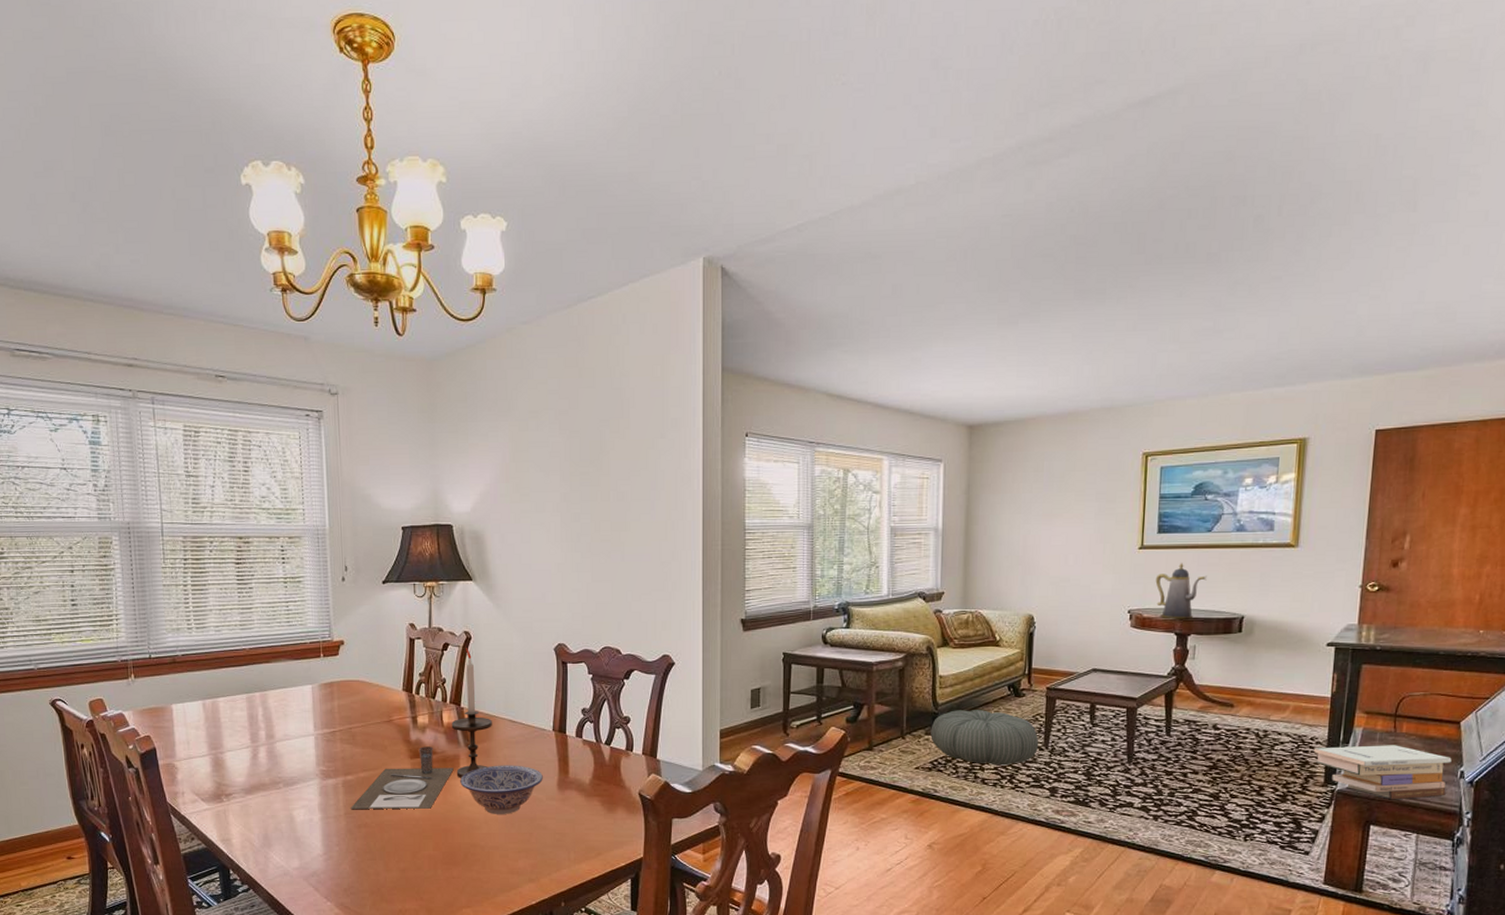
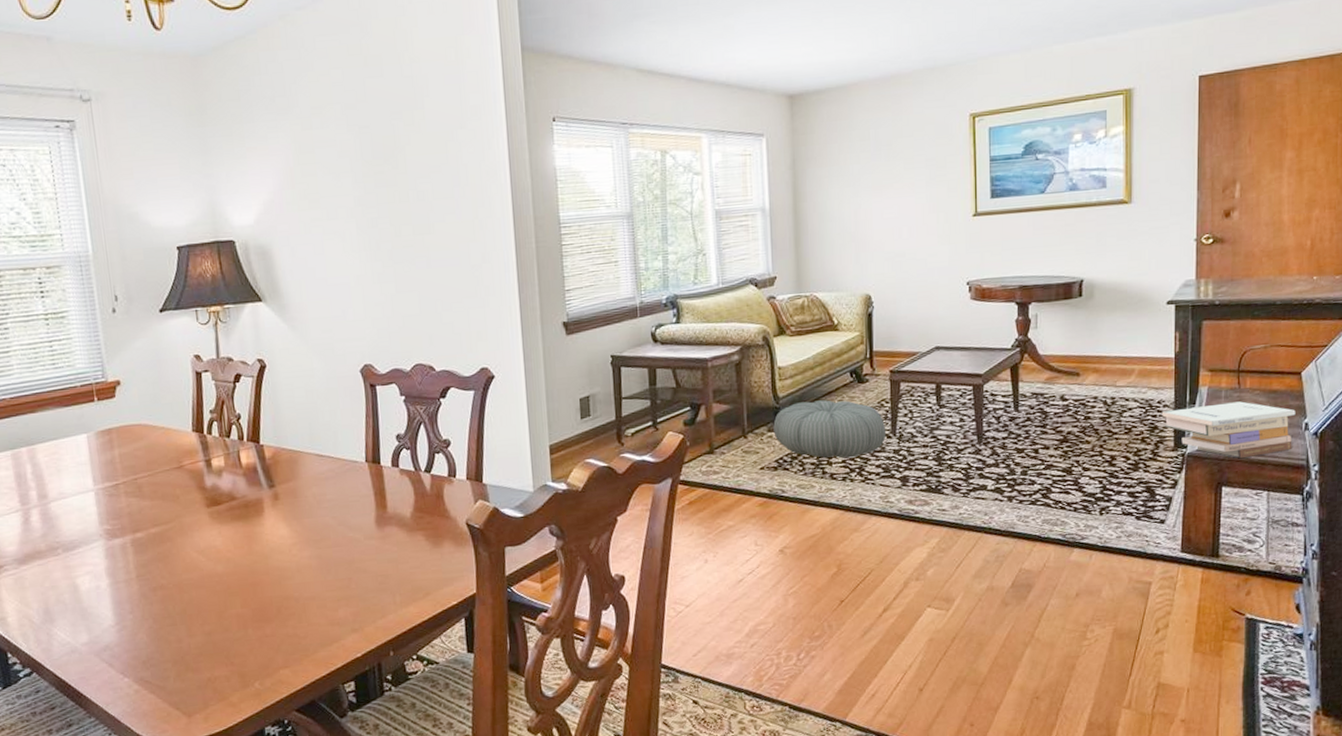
place setting: present [351,747,454,809] -> none [143,491,258,570]
candlestick: present [451,648,492,778] -> none [250,377,297,524]
bowl: present [460,765,543,814] -> none [265,503,359,561]
coffee pot: present [1155,563,1207,621] -> none [992,228,1043,289]

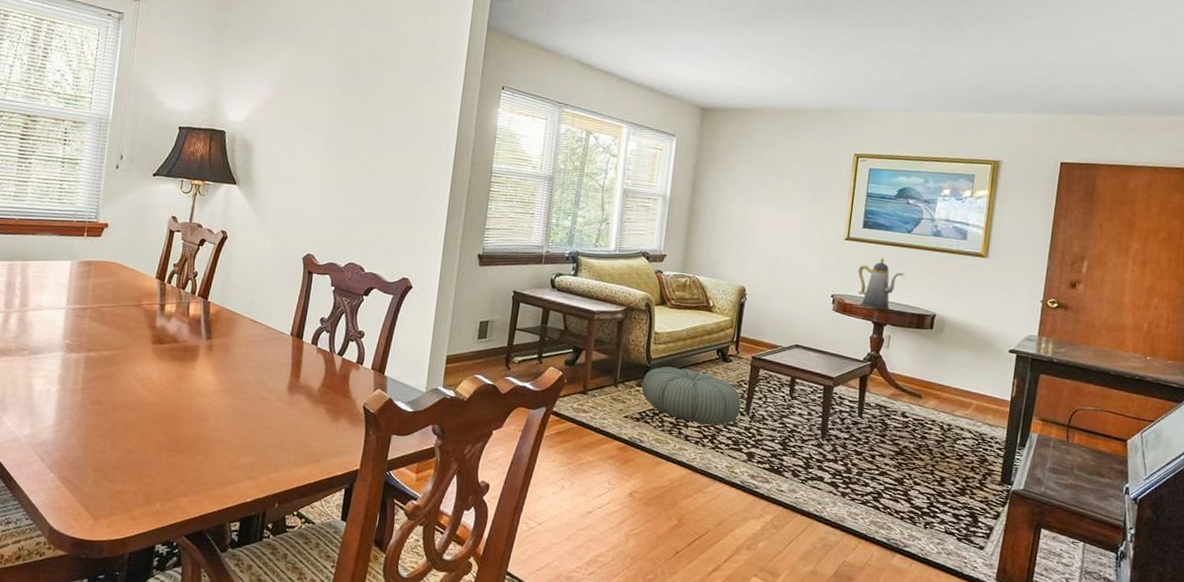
coffee pot: none [992,228,1043,289] -> present [857,258,905,312]
books: present [1161,401,1296,459] -> none [992,447,1118,509]

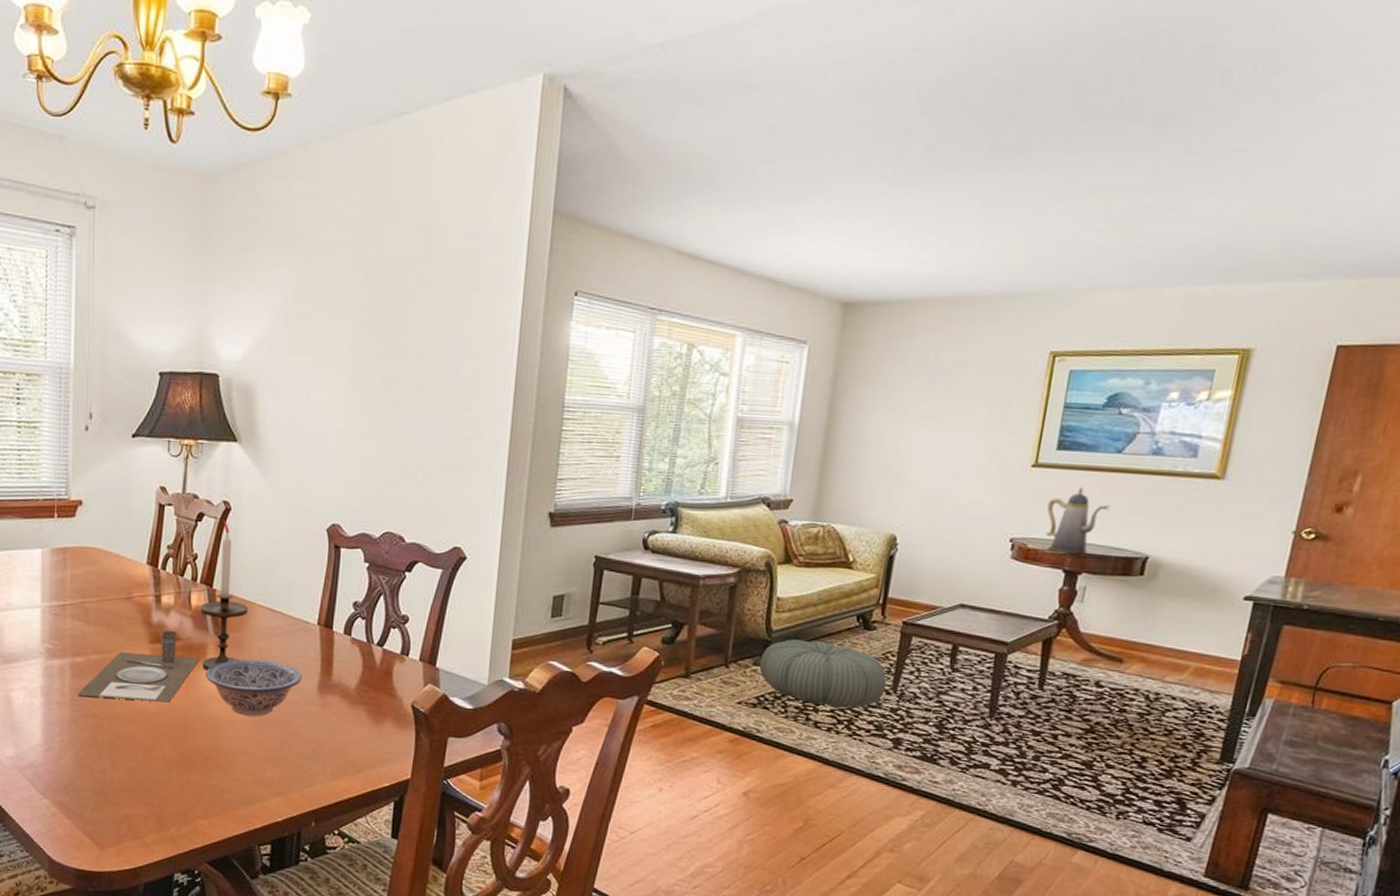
place setting: none [88,334,192,395] -> present [77,631,199,703]
candlestick: none [194,246,235,369] -> present [200,520,248,671]
bowl: none [196,360,275,410] -> present [205,659,302,716]

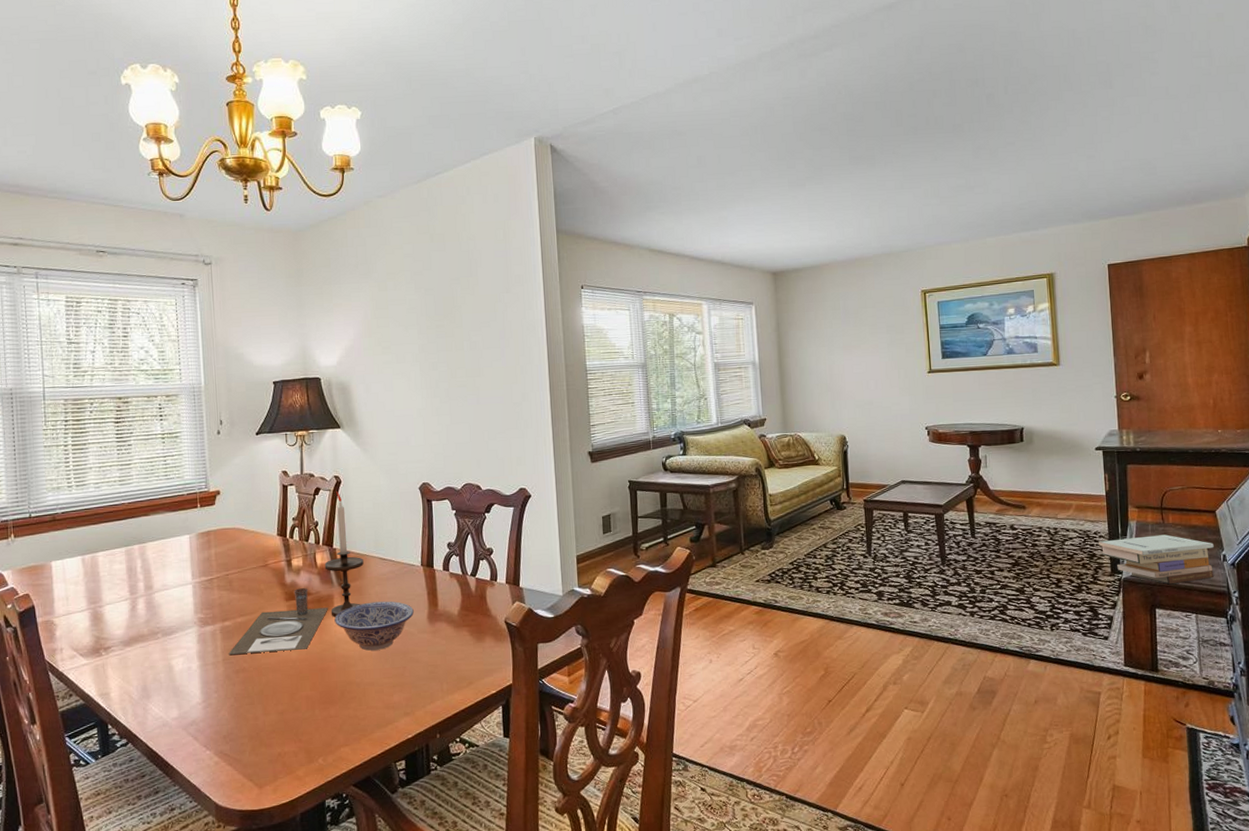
pouf: present [759,639,887,709] -> none [766,523,863,574]
coffee pot: present [1045,487,1110,556] -> none [945,384,988,434]
books: none [1212,718,1376,787] -> present [1098,534,1214,585]

